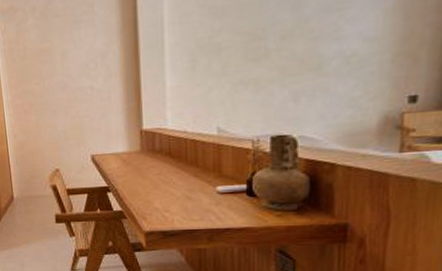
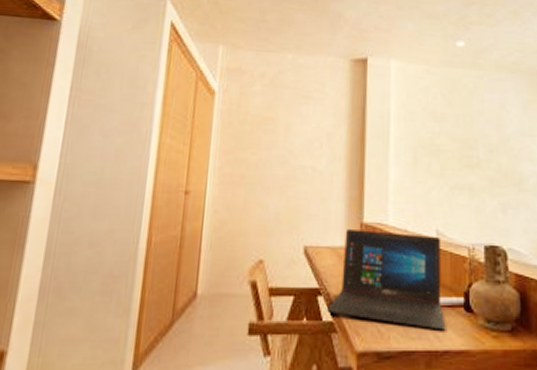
laptop: none [117,133,227,213] -> present [327,229,446,331]

